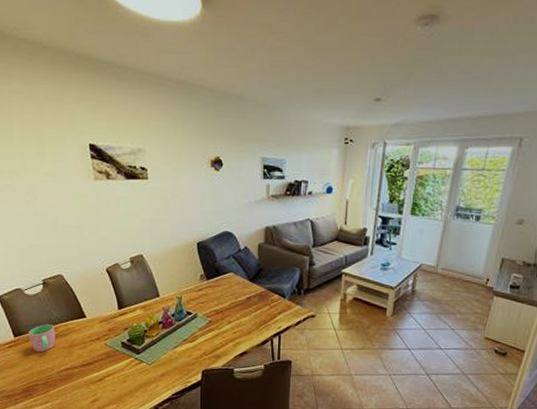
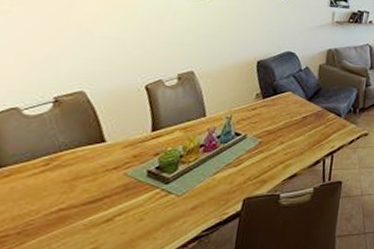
cup: present [28,324,56,353] -> none [12,152,57,190]

